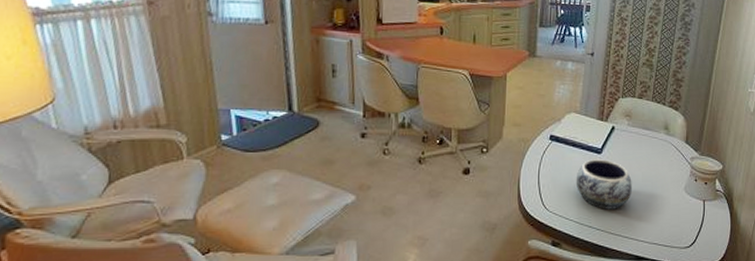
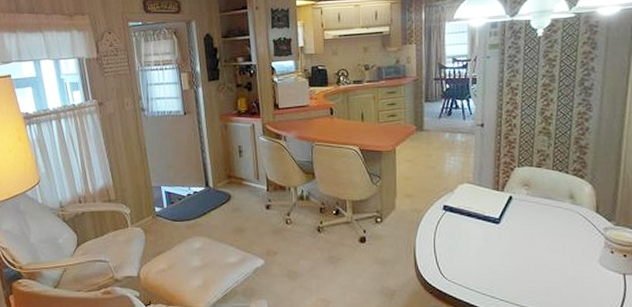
decorative bowl: present [575,159,632,210] -> none [473,229,537,280]

